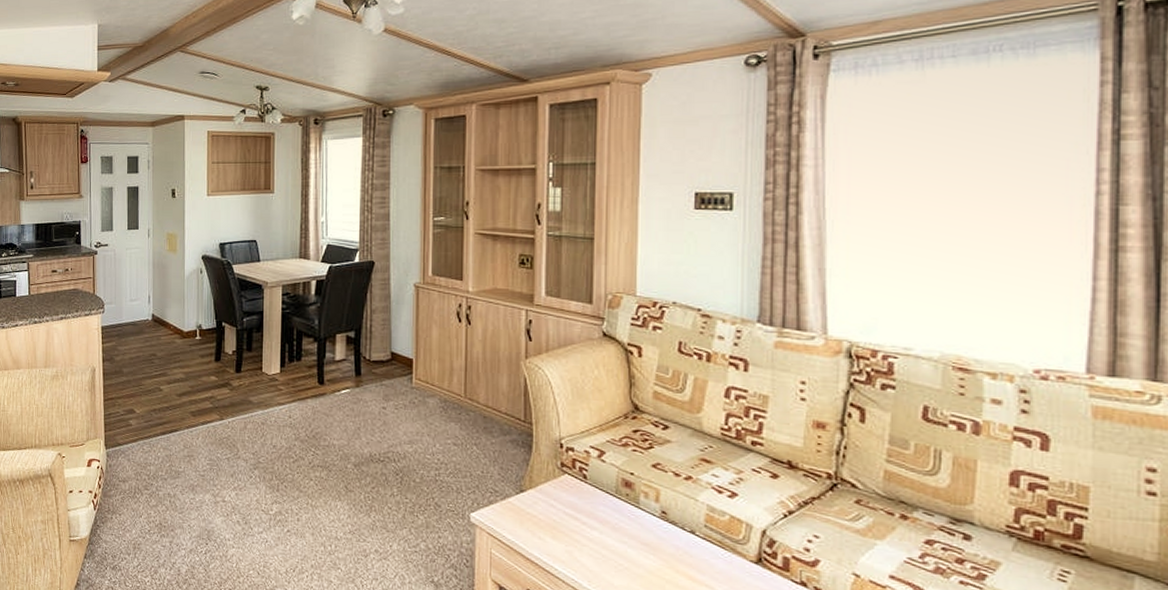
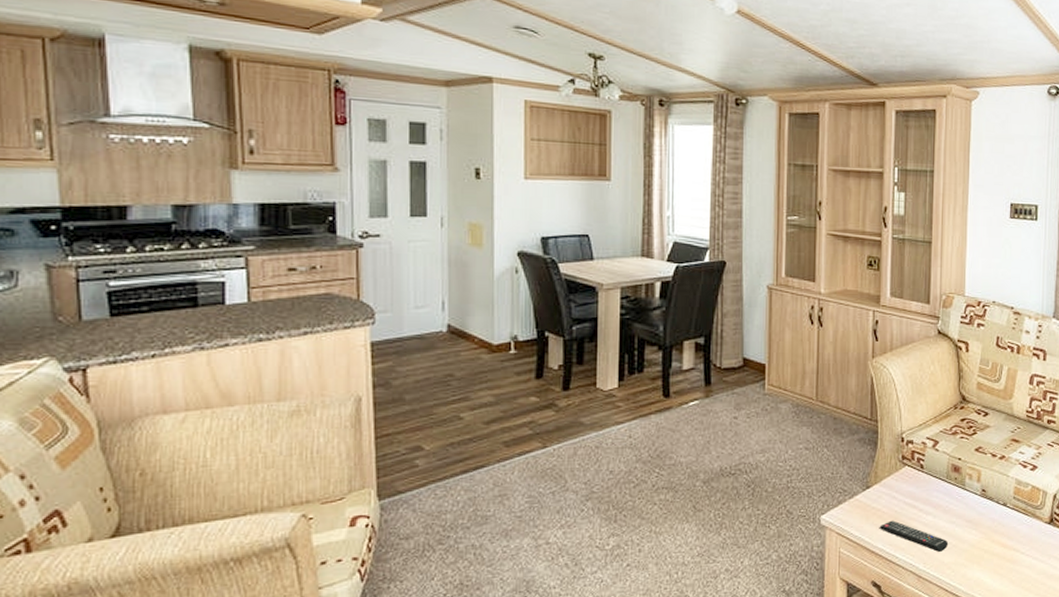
remote control: none [535,529,619,573] -> present [879,520,949,553]

